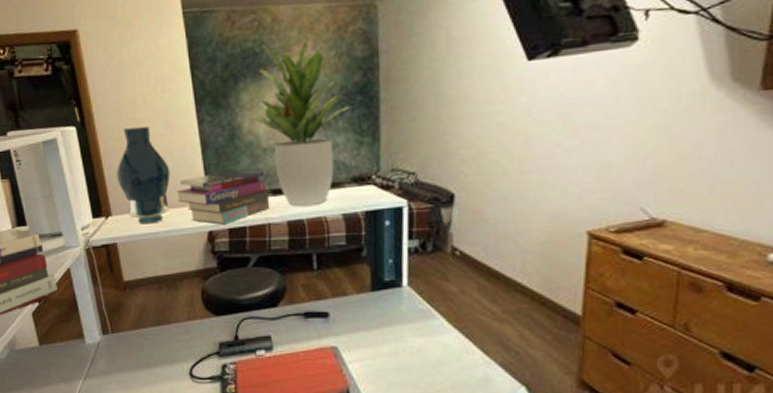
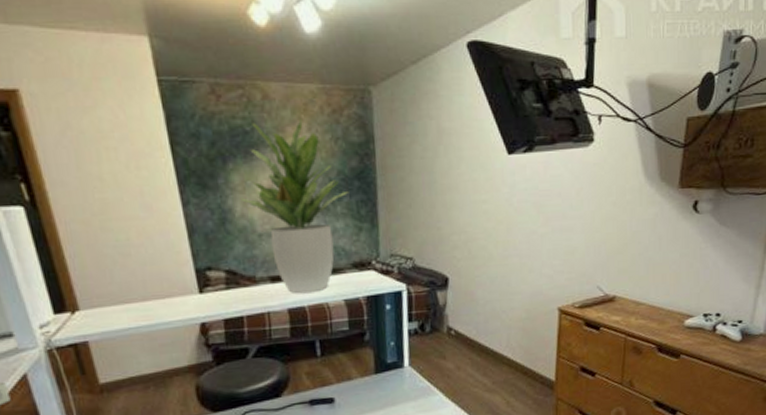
vase: present [115,126,171,224] -> none [81,208,153,319]
books: present [177,169,270,225] -> none [161,256,269,315]

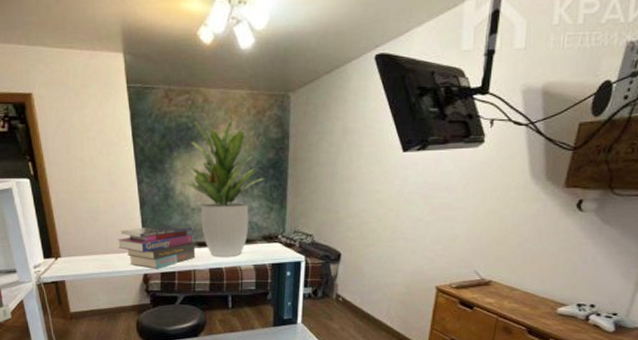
books: none [161,256,269,315] -> present [118,225,196,269]

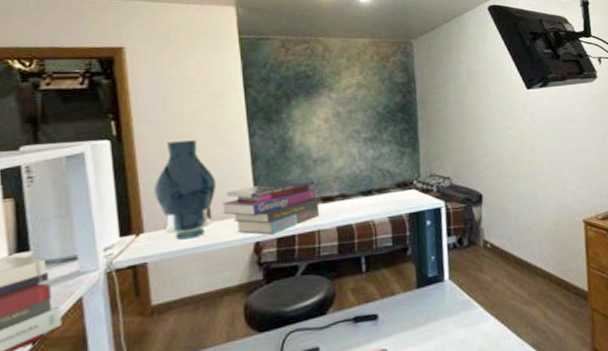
vase: none [65,183,113,266] -> present [153,140,216,240]
potted plant: present [180,118,265,258] -> none [300,65,394,213]

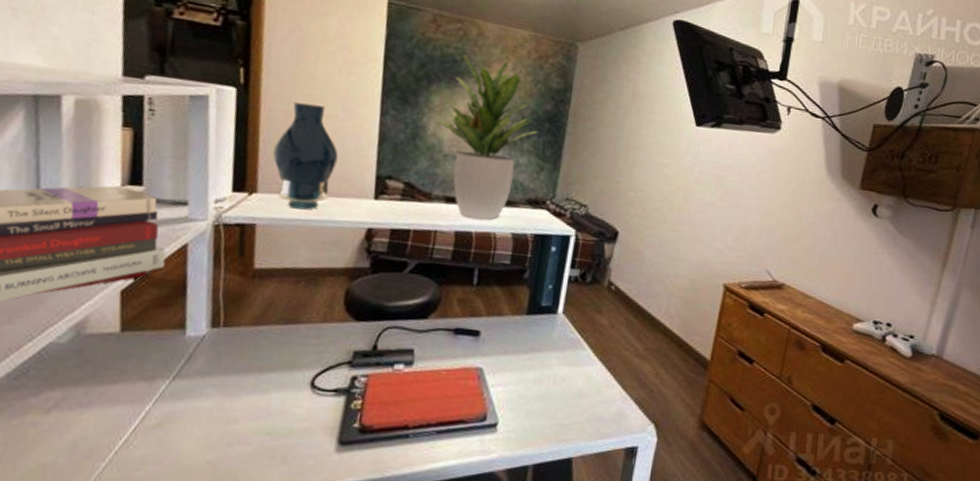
books: present [223,179,320,235] -> none [340,168,442,224]
potted plant: none [300,65,394,213] -> present [435,54,539,221]

